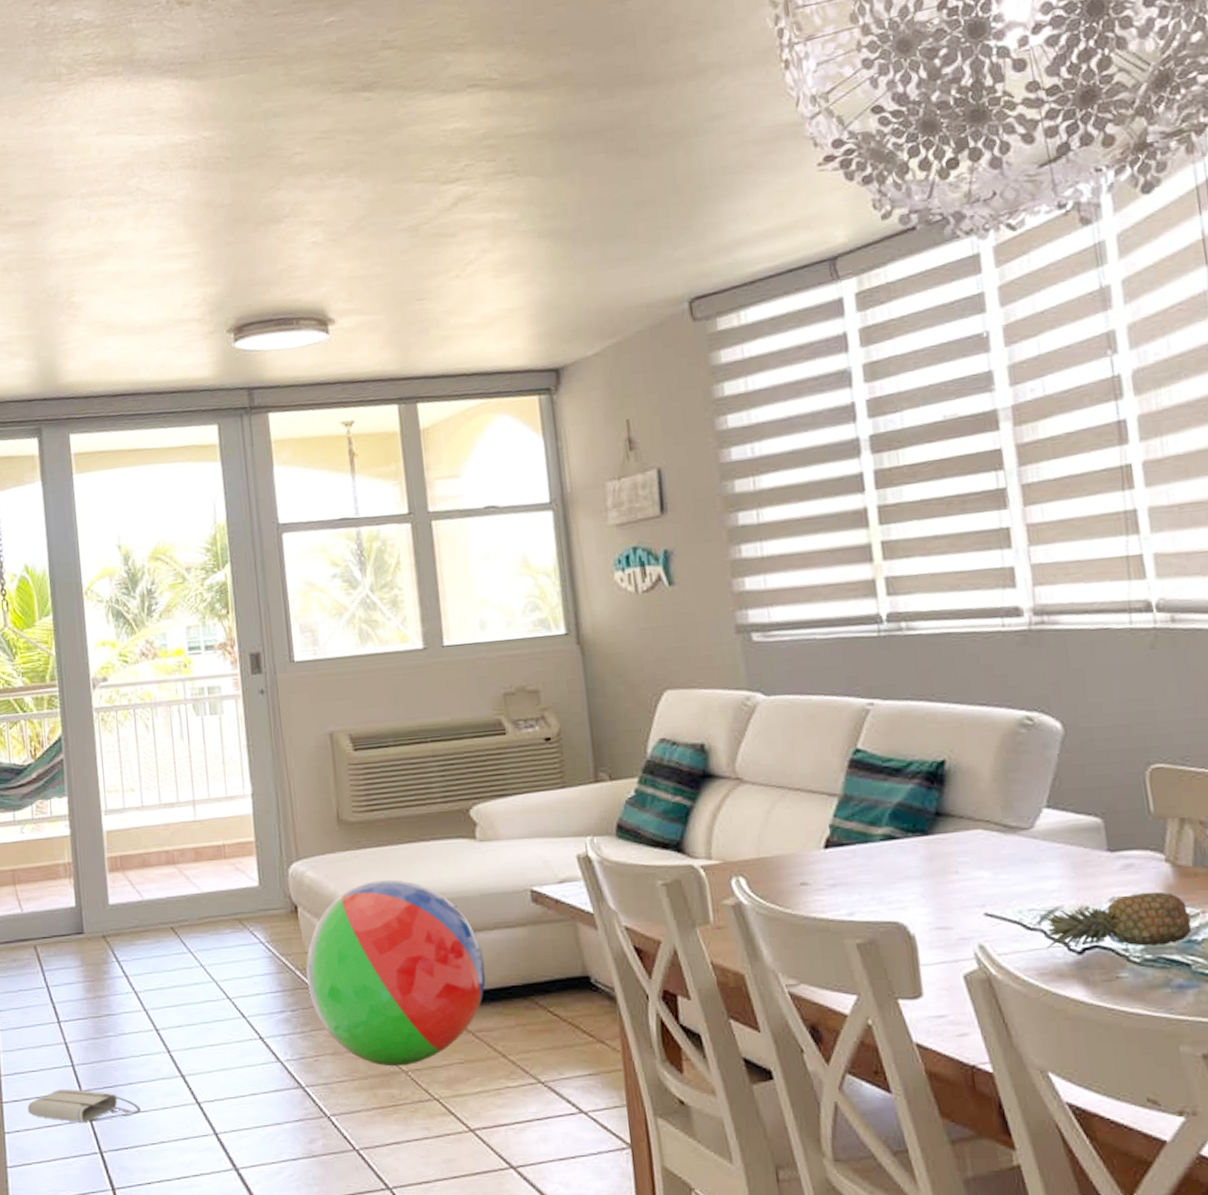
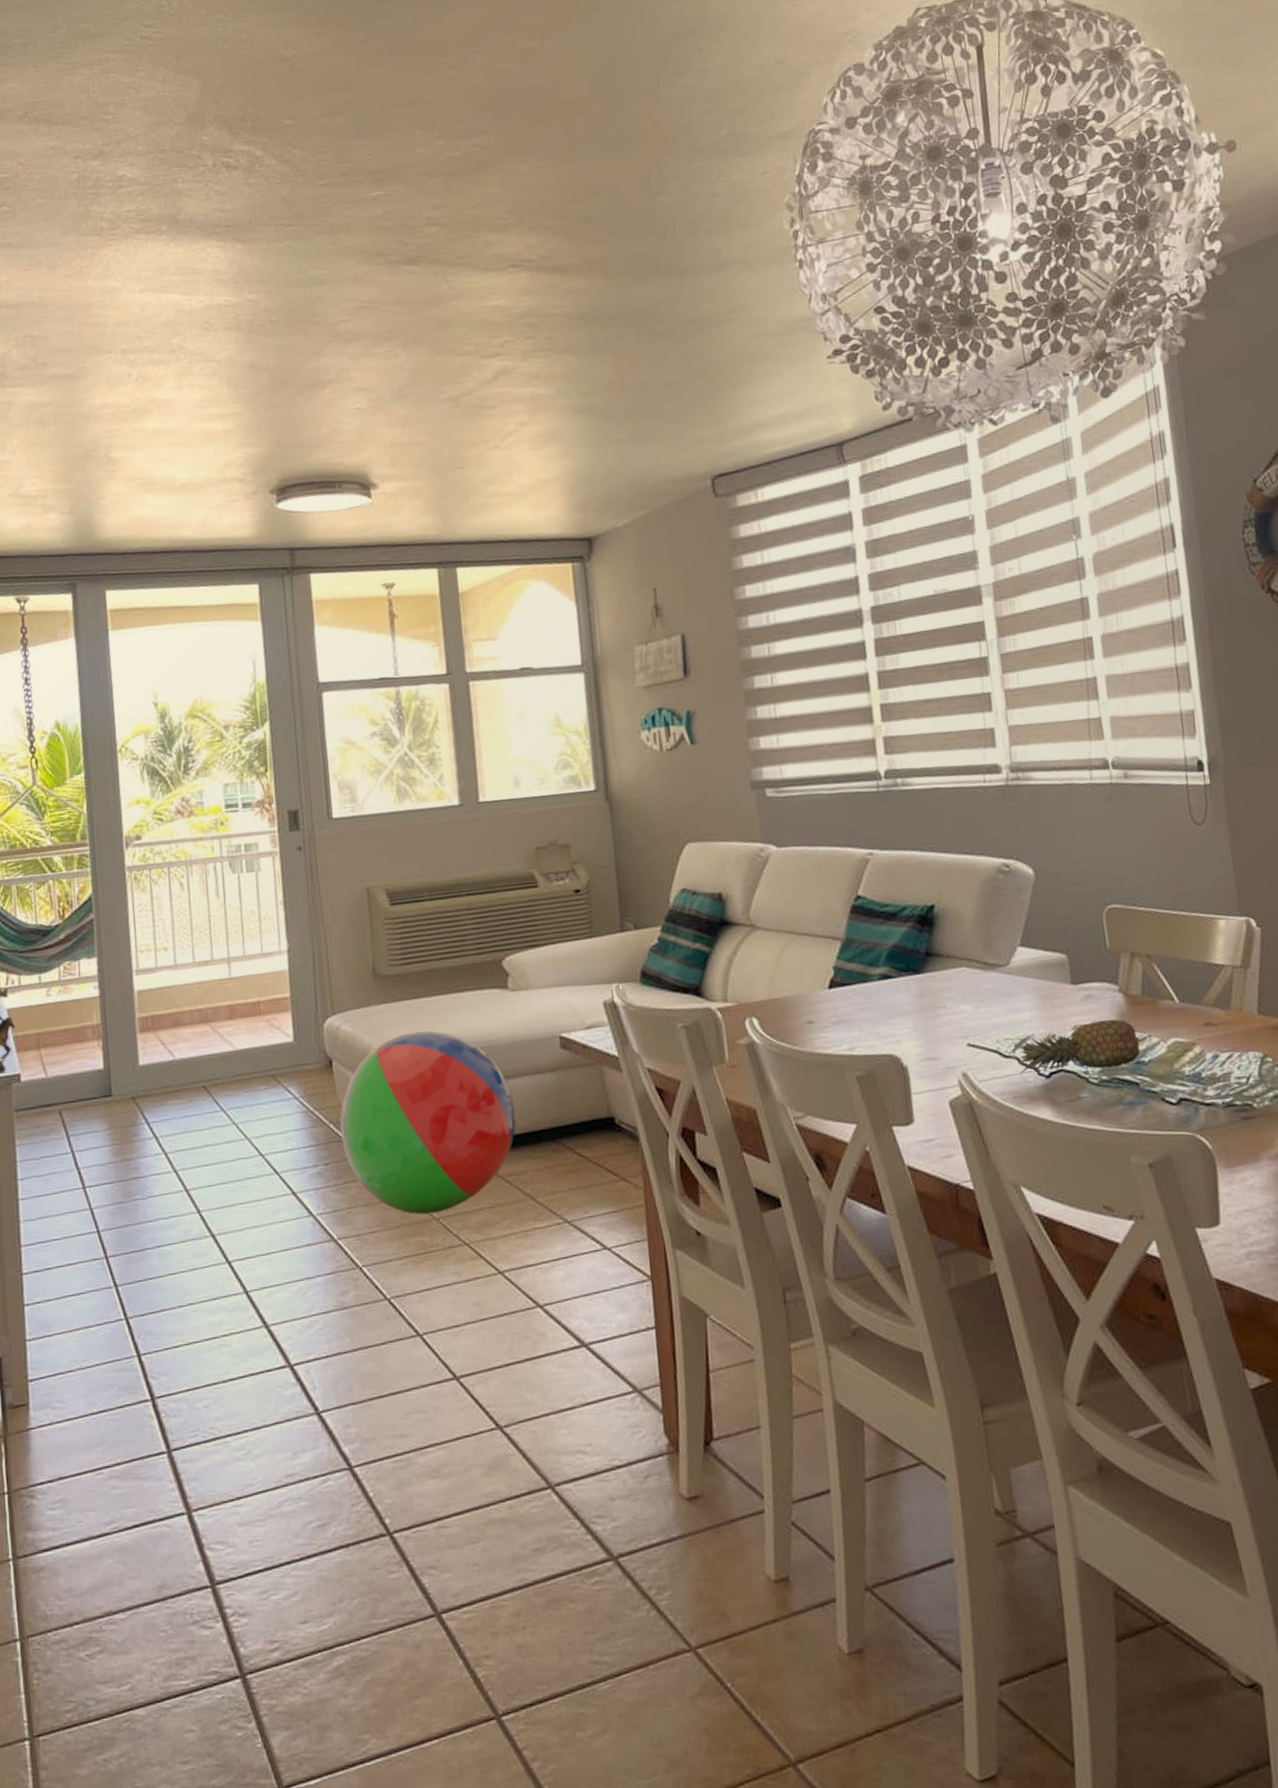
tote bag: present [27,1089,141,1122] -> none [48,1255,169,1290]

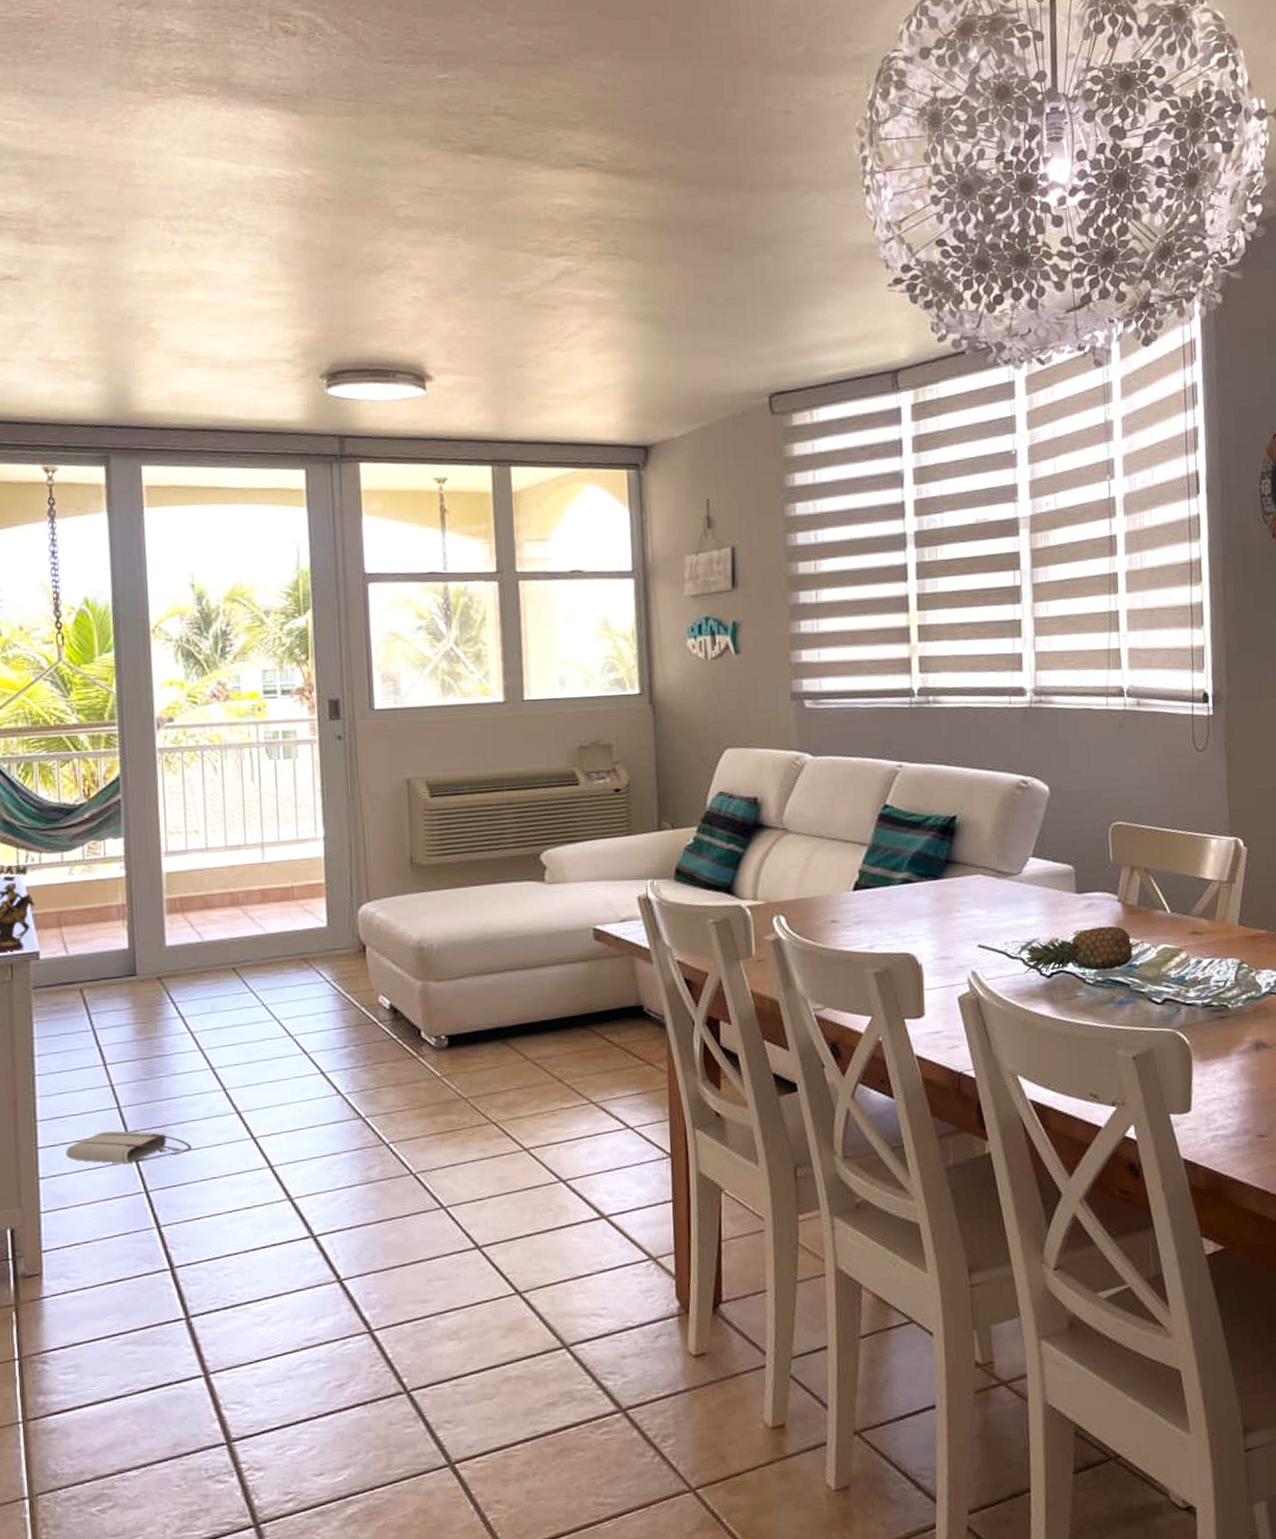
tote bag: none [48,1255,169,1290] -> present [65,1130,192,1164]
beach ball: present [340,1030,516,1215] -> none [372,919,547,1095]

